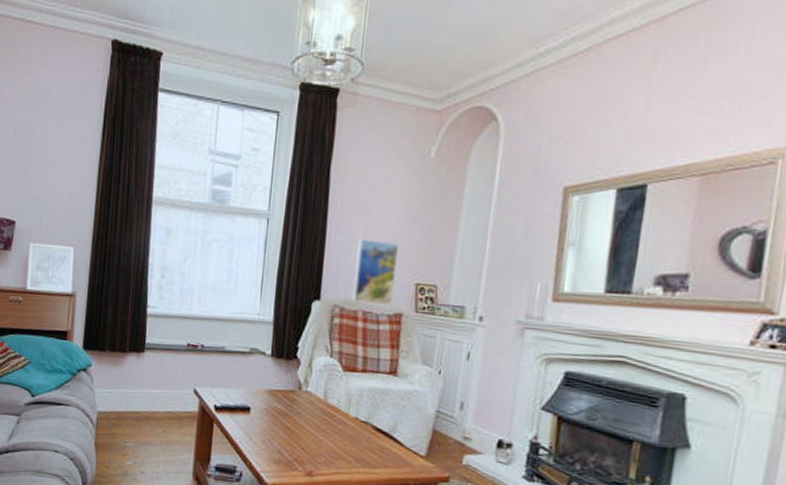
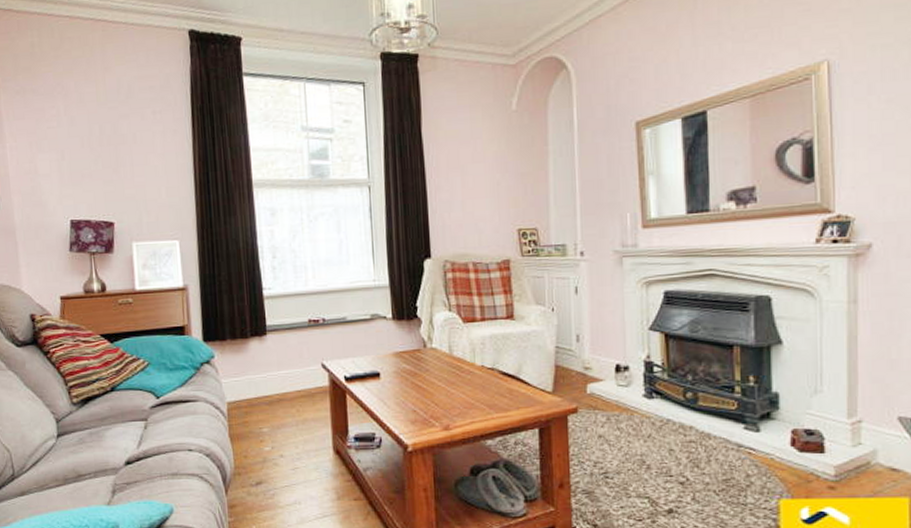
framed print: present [351,239,398,306] -> none [458,193,499,256]

